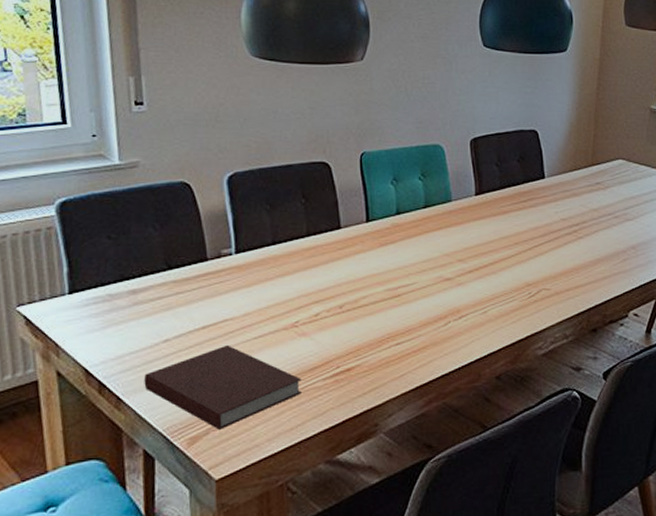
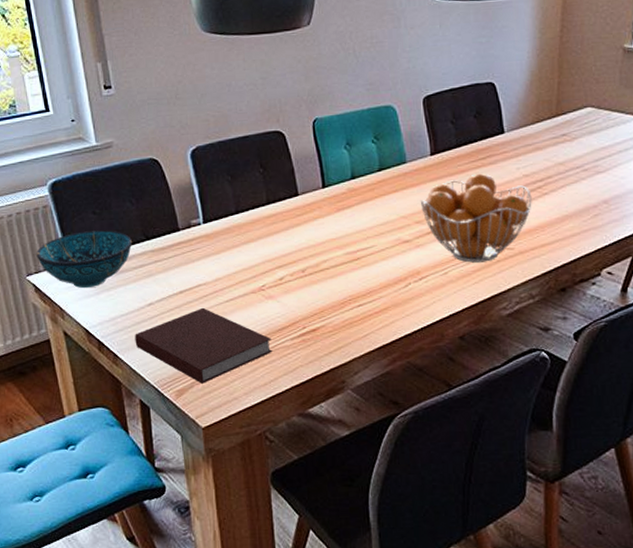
decorative bowl: none [31,257,152,322] -> present [35,230,133,289]
fruit basket: none [464,215,568,302] -> present [421,173,532,263]

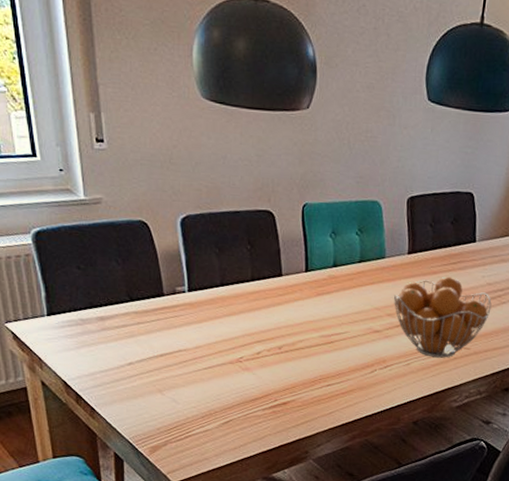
decorative bowl: present [35,230,133,289] -> none [15,285,117,342]
notebook: present [135,307,272,384] -> none [113,372,244,443]

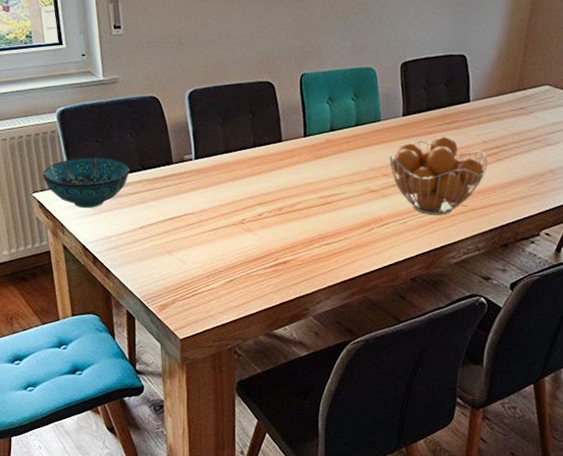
decorative bowl: none [15,285,117,342] -> present [42,157,130,209]

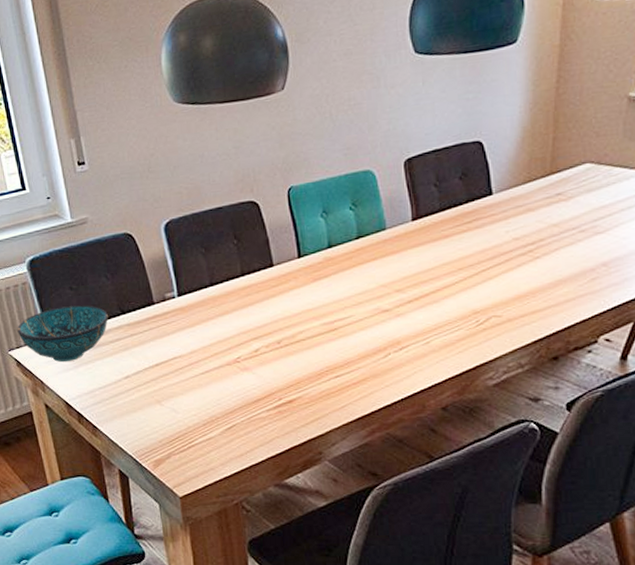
fruit basket: present [390,136,488,215] -> none [402,237,522,332]

